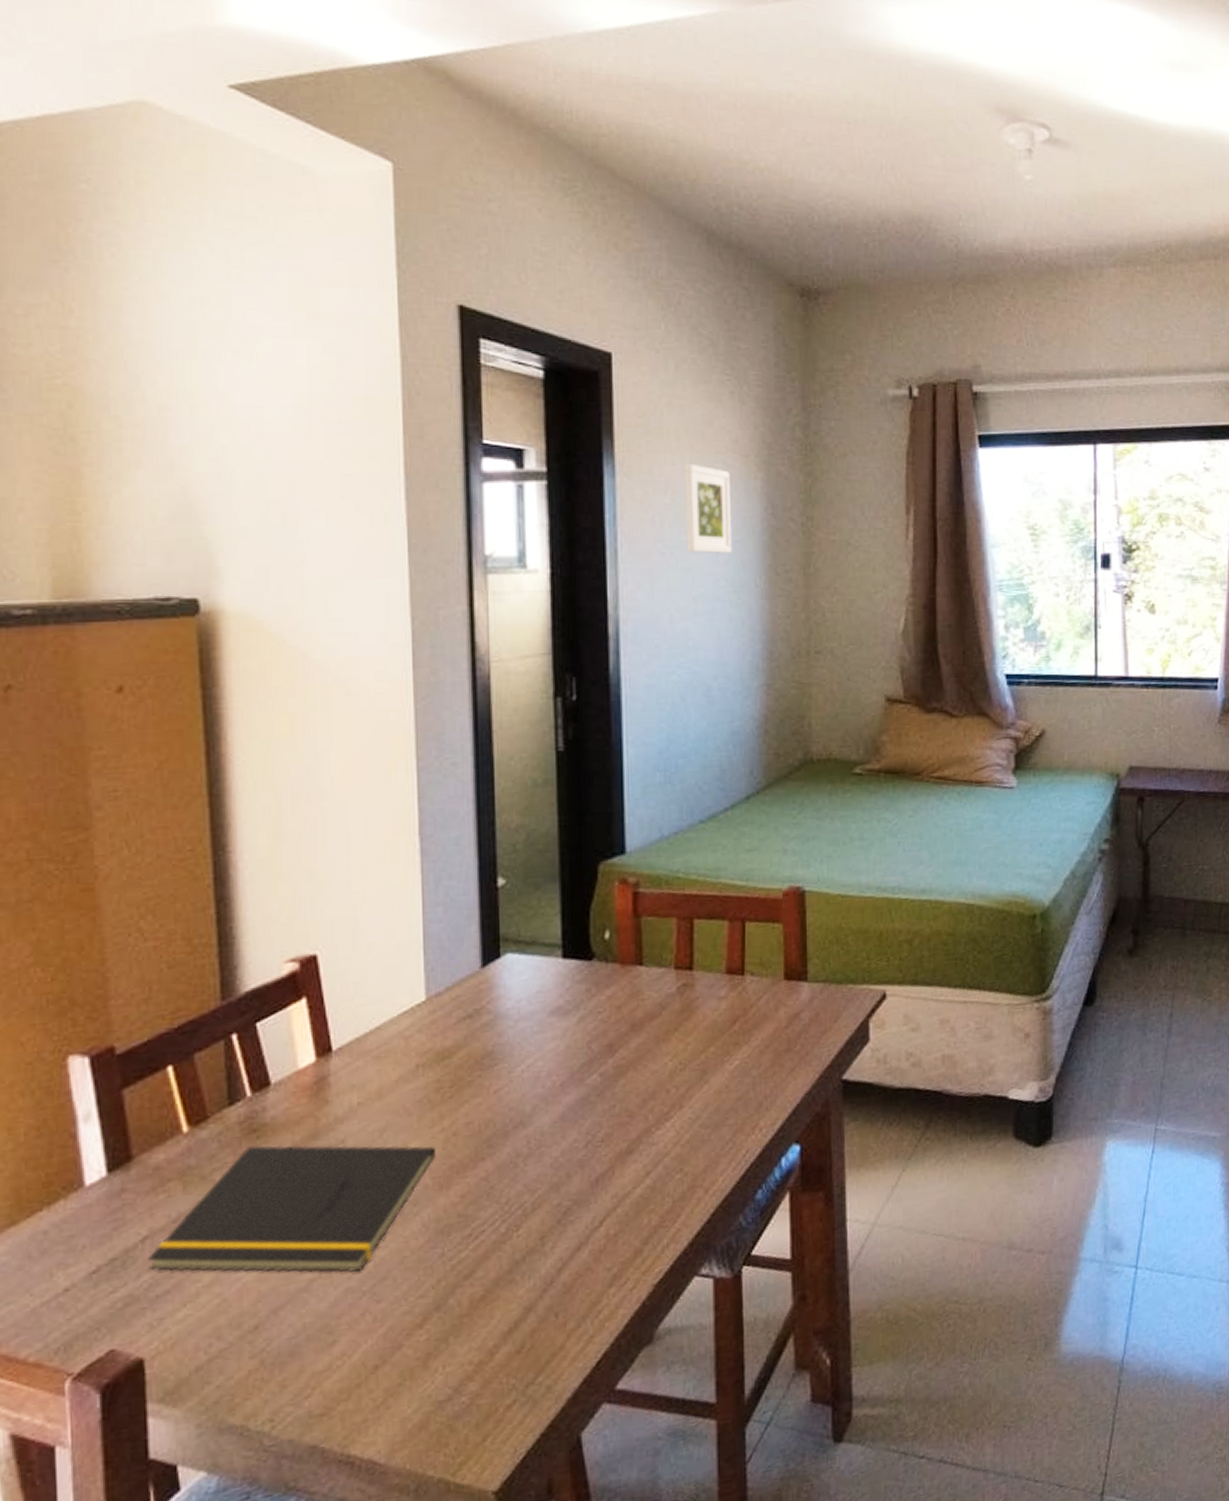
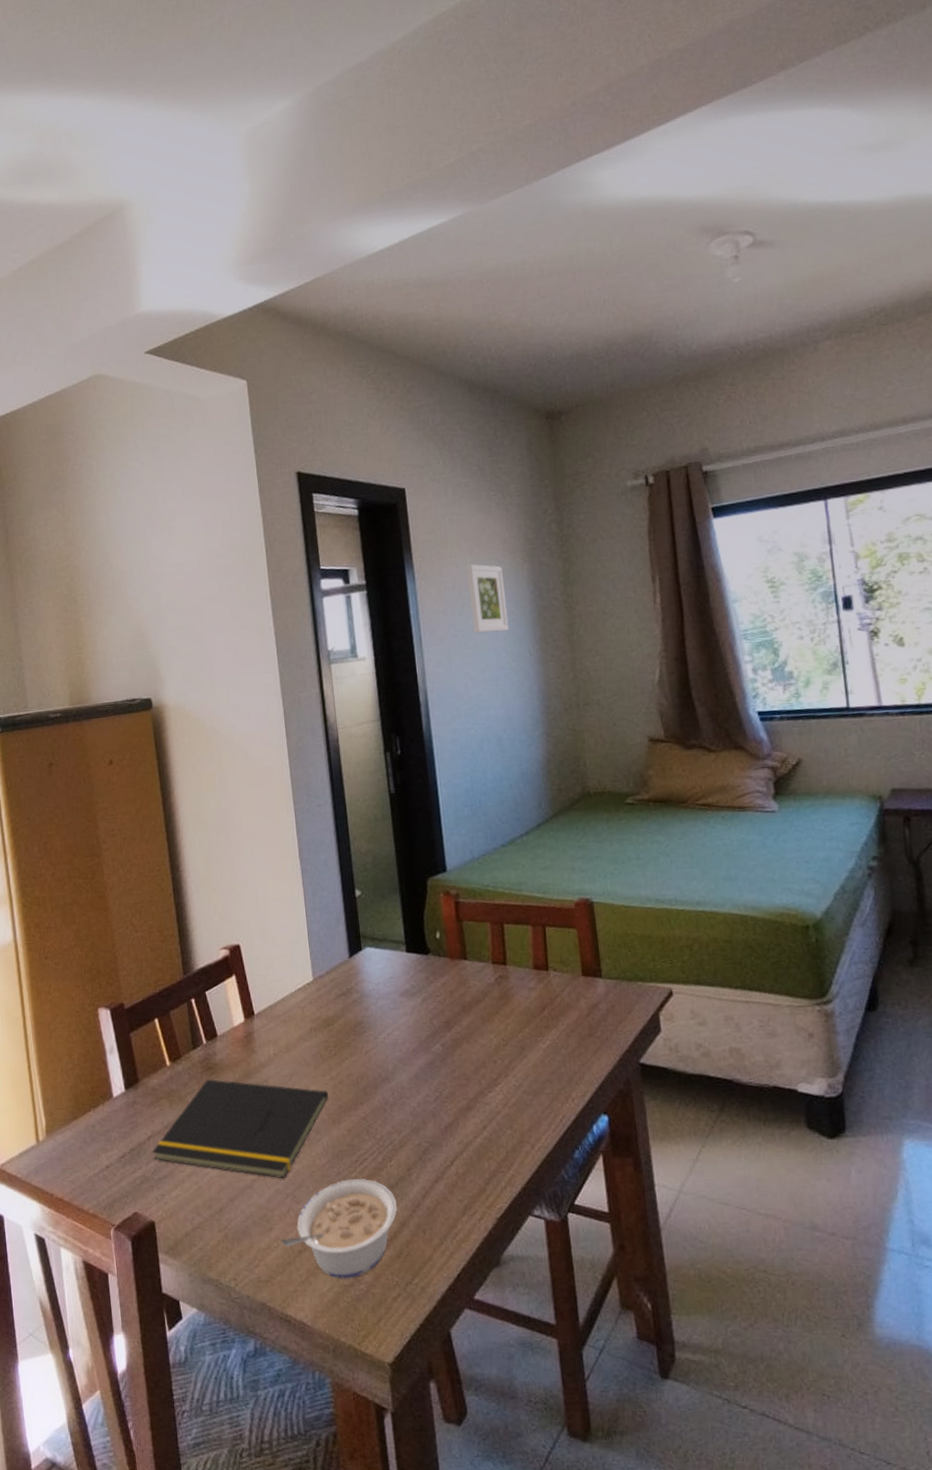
legume: none [348,1257,522,1395] -> present [281,1179,397,1279]

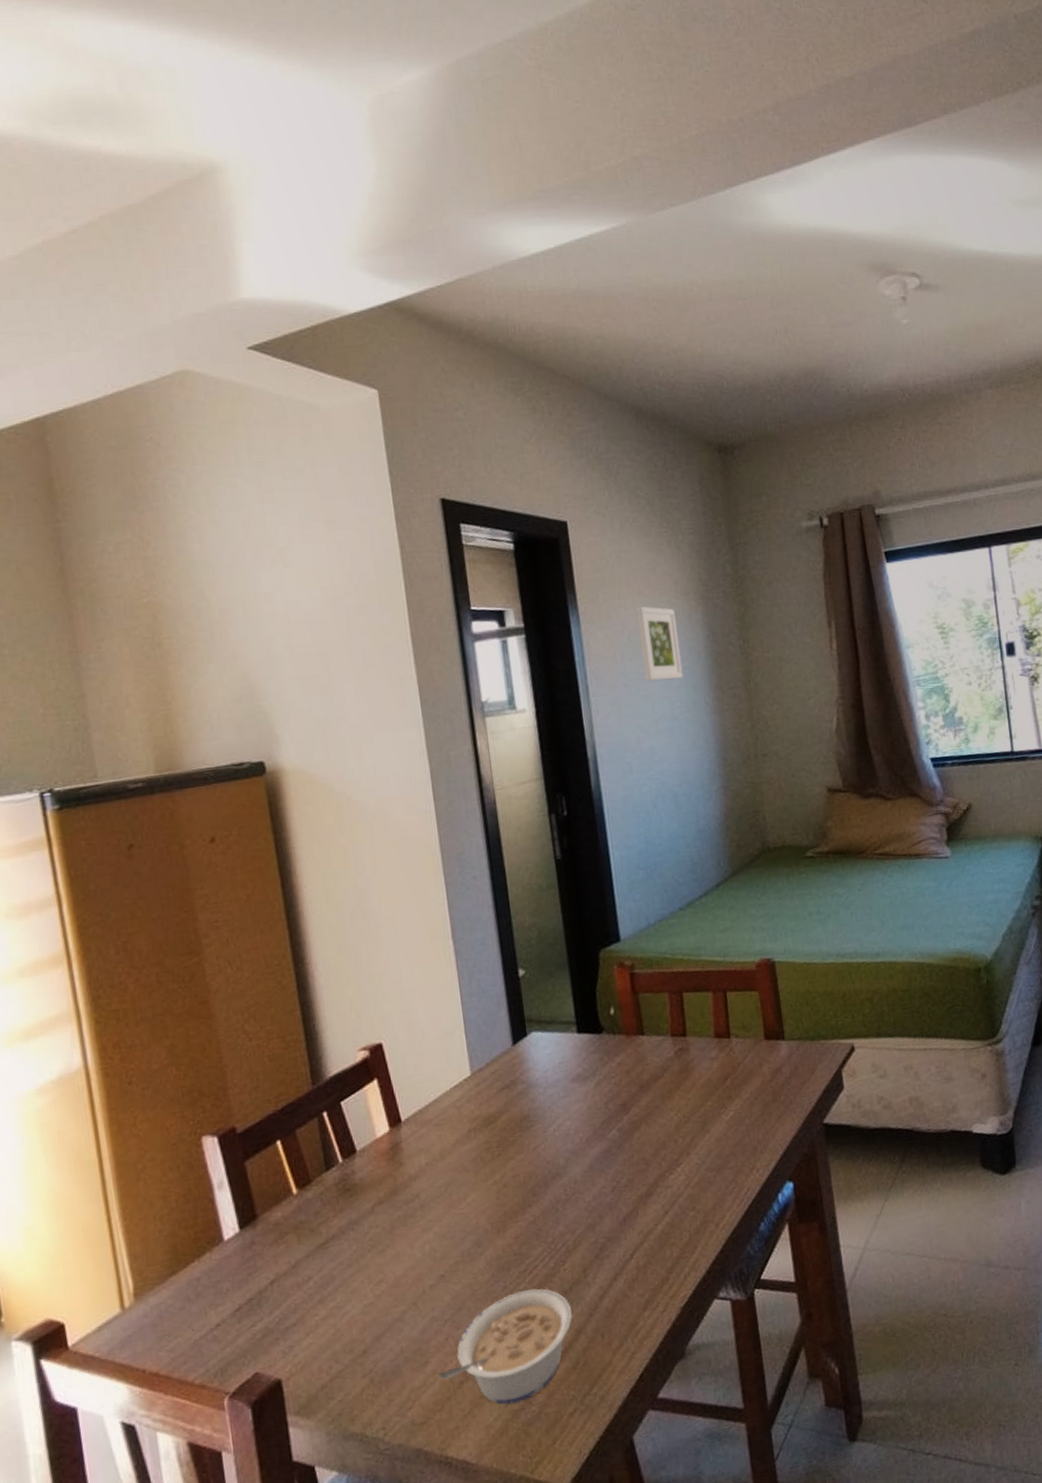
notepad: present [152,1078,329,1179] -> none [276,1196,492,1308]

